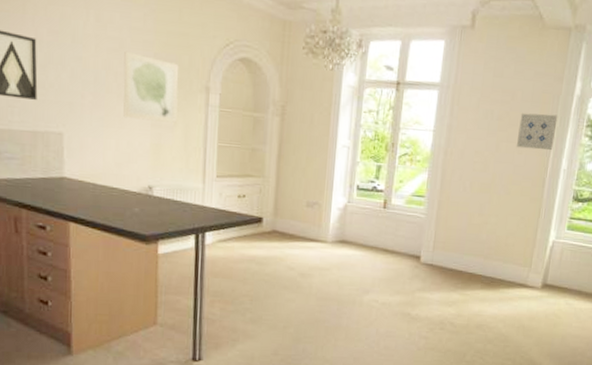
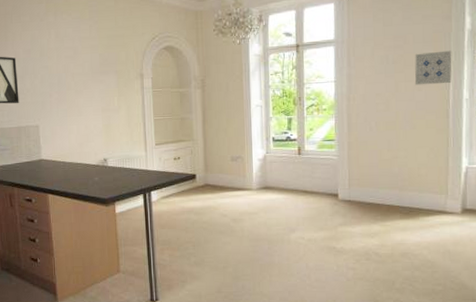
wall art: present [122,52,179,123] -> none [78,56,121,108]

